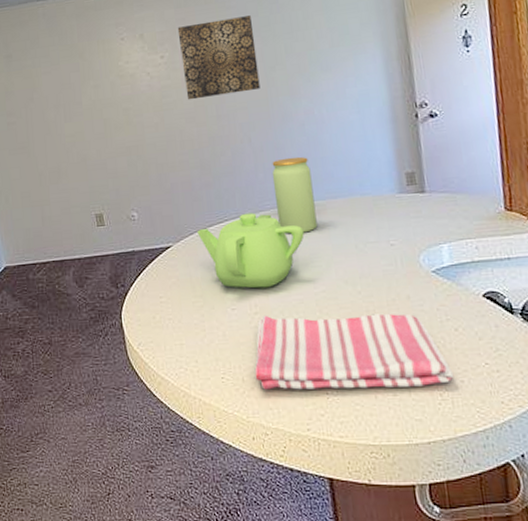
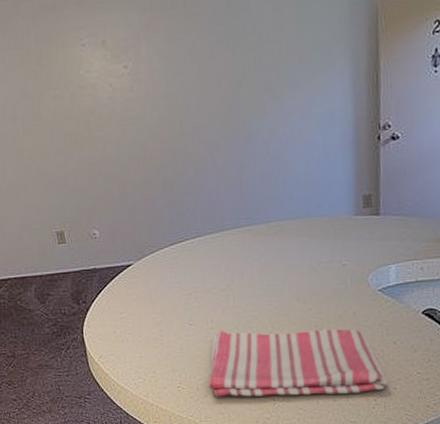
wall art: present [177,15,260,100] -> none [142,24,226,115]
teapot: present [197,212,305,289] -> none [158,232,262,305]
jar: present [272,156,318,233] -> none [233,177,275,253]

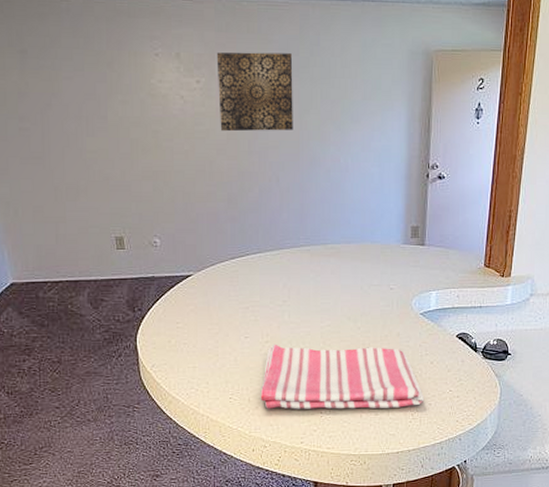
wall art: none [142,24,226,115] -> present [216,52,293,132]

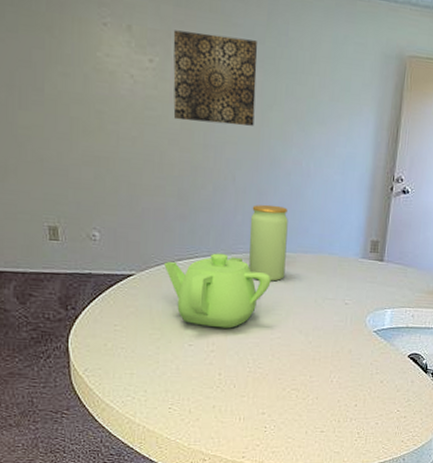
teapot: none [219,249,318,320] -> present [164,253,271,329]
dish towel: present [260,344,425,409] -> none [202,353,372,426]
jar: none [295,201,330,272] -> present [249,204,288,281]

